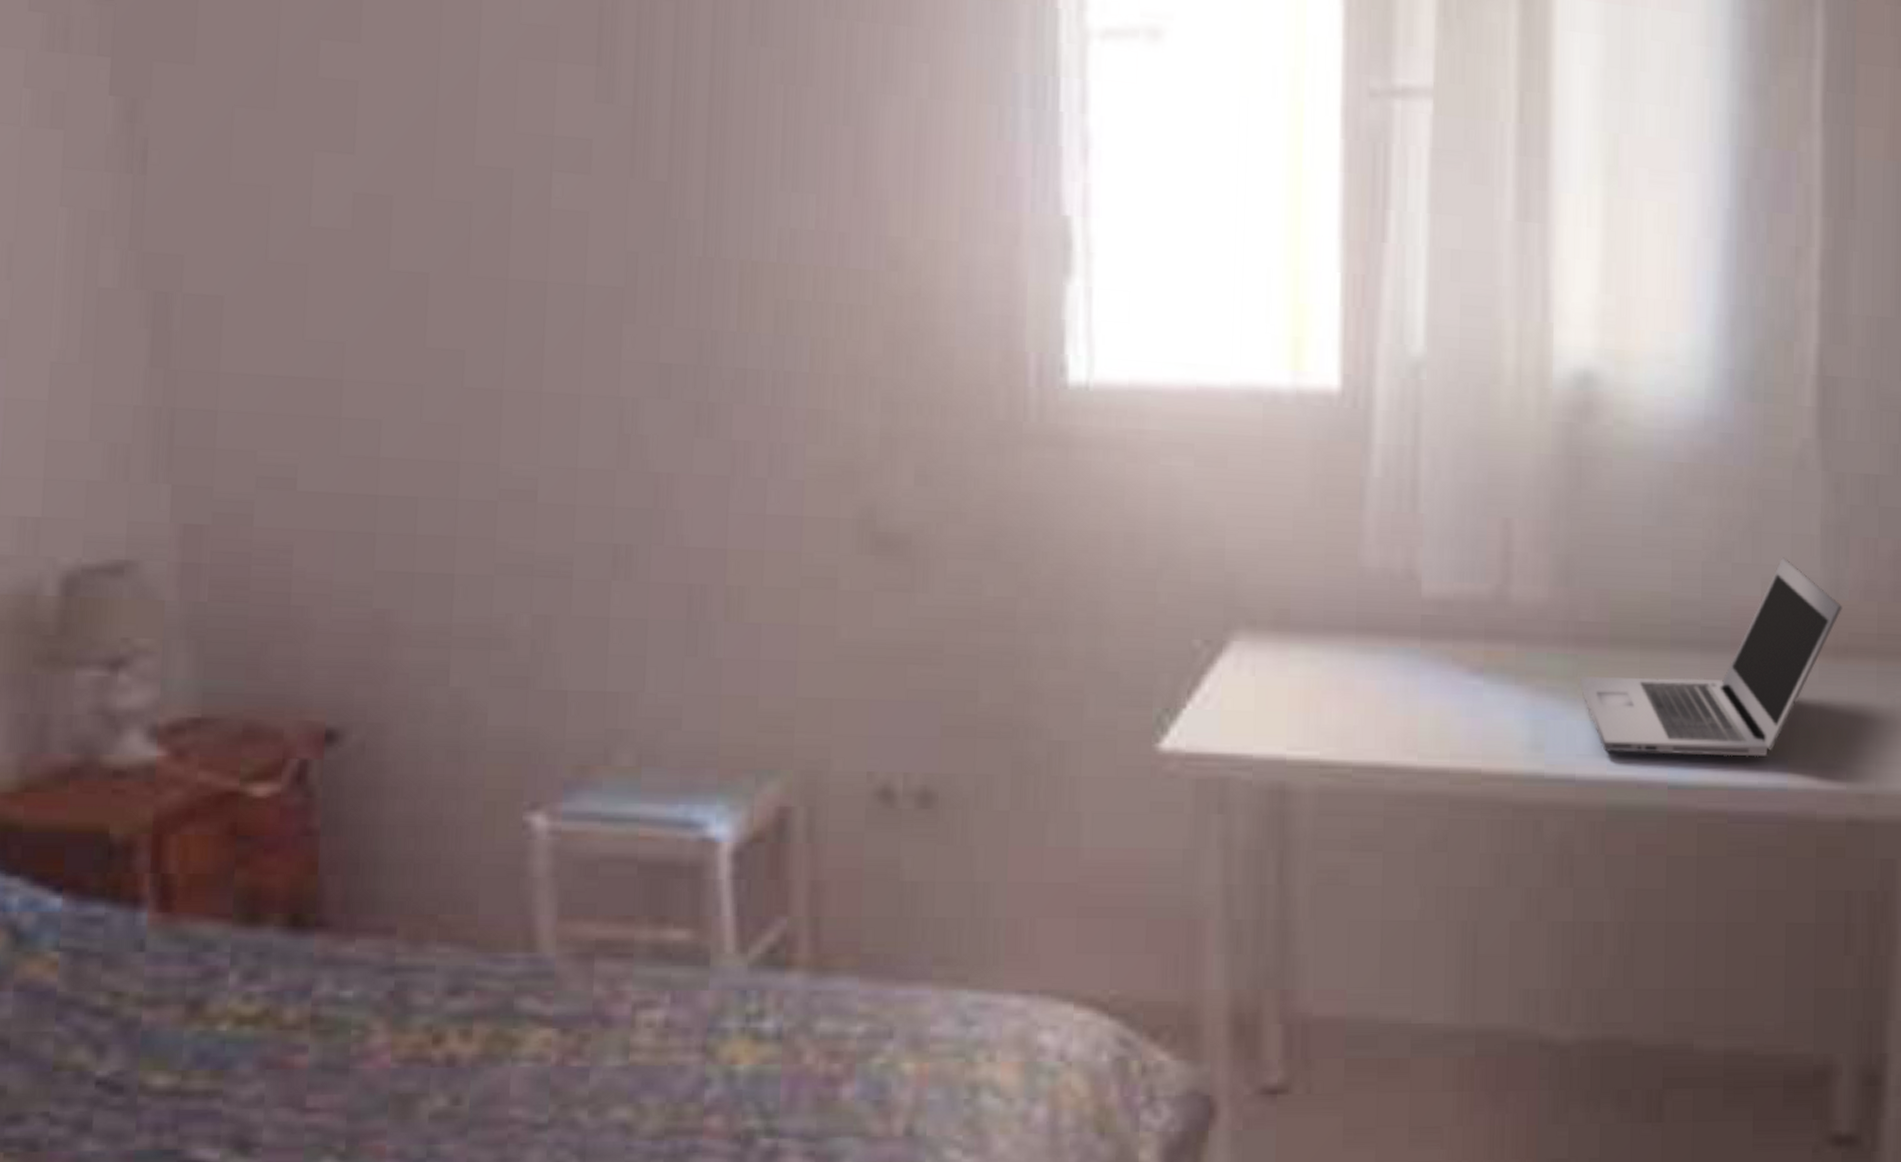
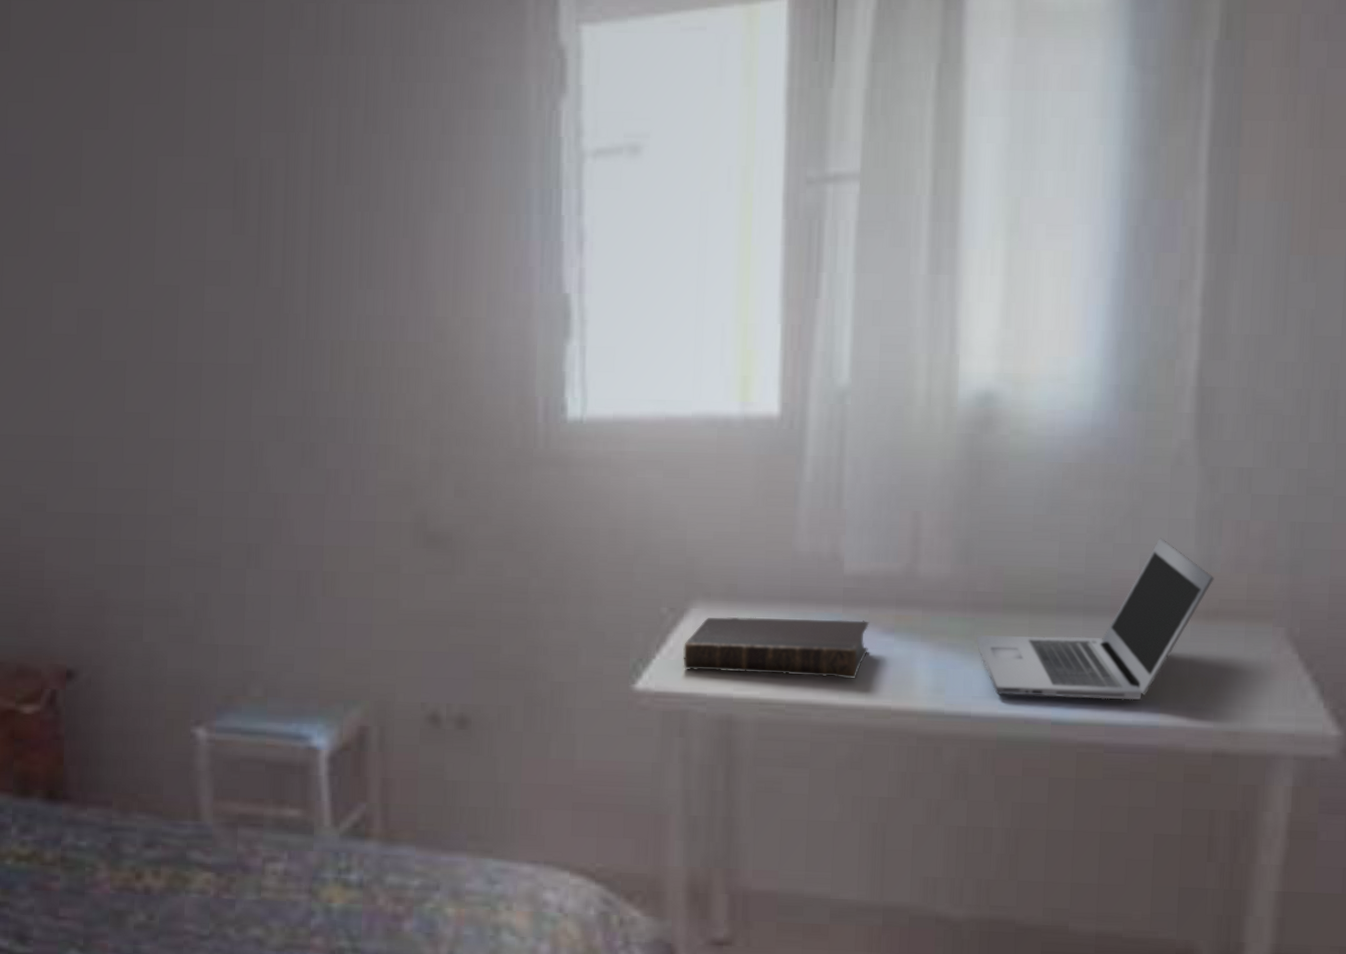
book: none [1222,652,1453,733] -> present [683,616,869,679]

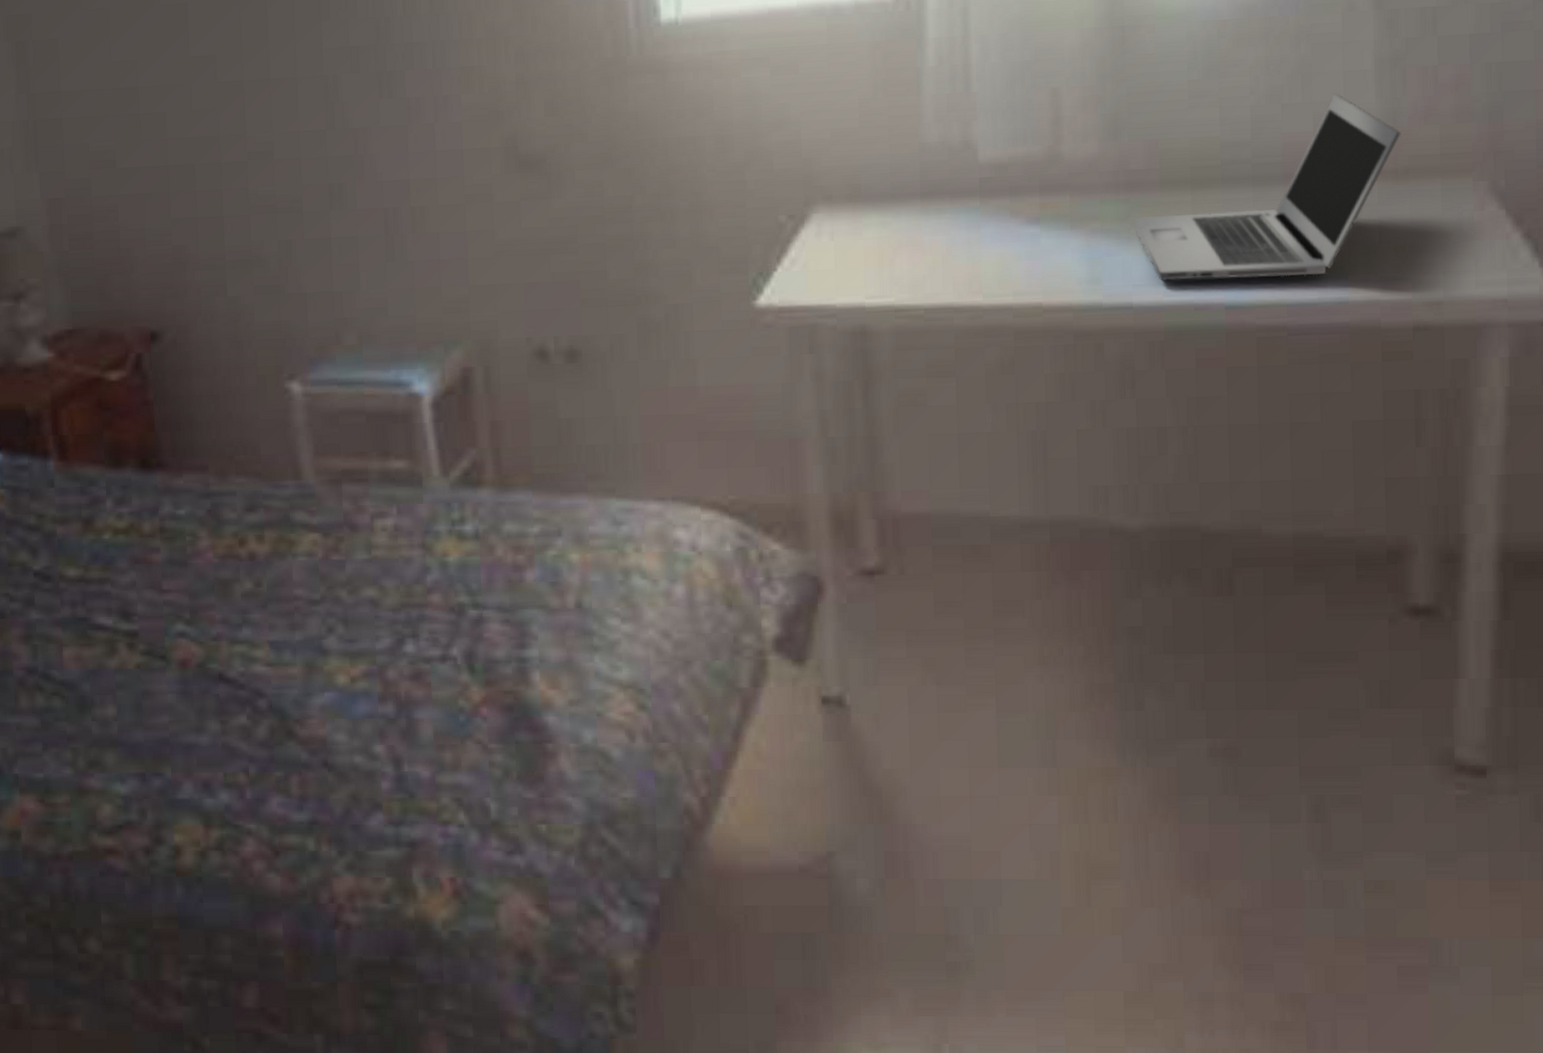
book: present [683,616,869,679] -> none [807,212,1012,281]

